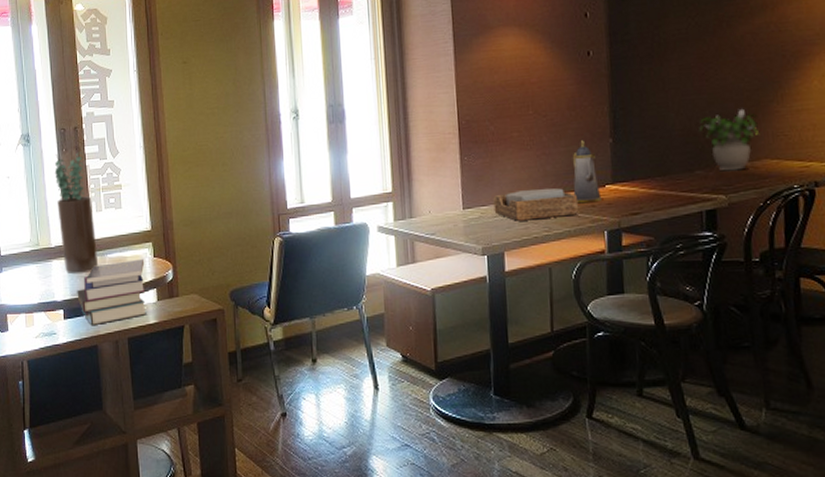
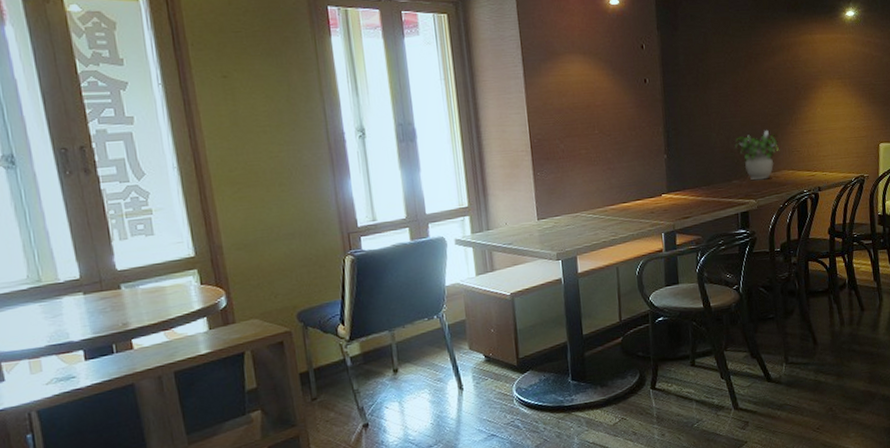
vase: present [54,146,99,275] -> none [55,167,129,311]
books: present [77,258,146,326] -> none [100,287,196,364]
napkin holder: present [493,187,579,221] -> none [565,198,641,228]
coffee pot: present [572,140,602,204] -> none [633,156,659,211]

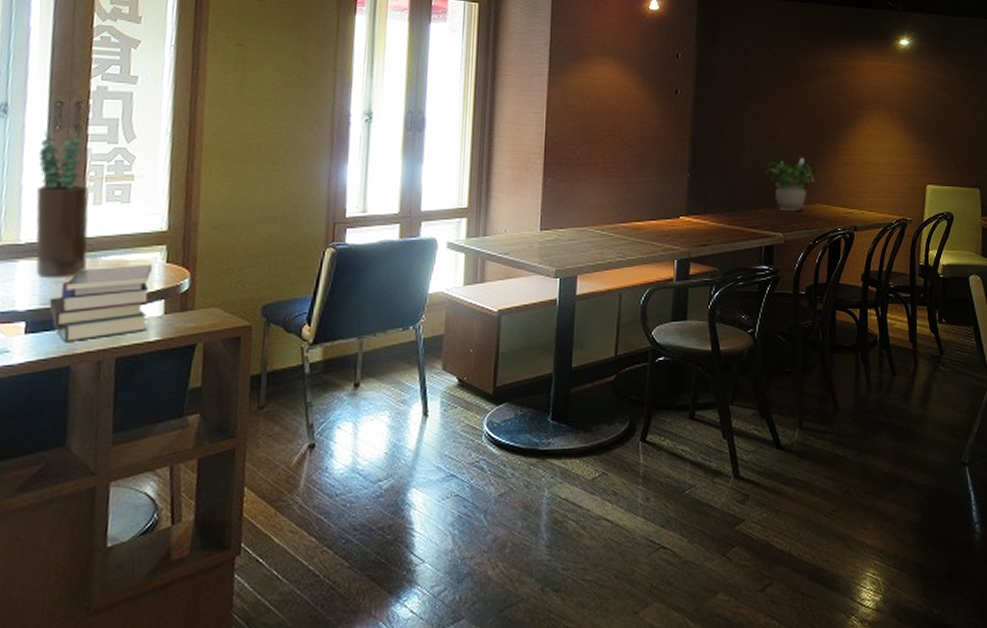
vase: none [55,167,129,311] -> present [35,124,89,279]
books: none [100,287,196,364] -> present [49,263,153,343]

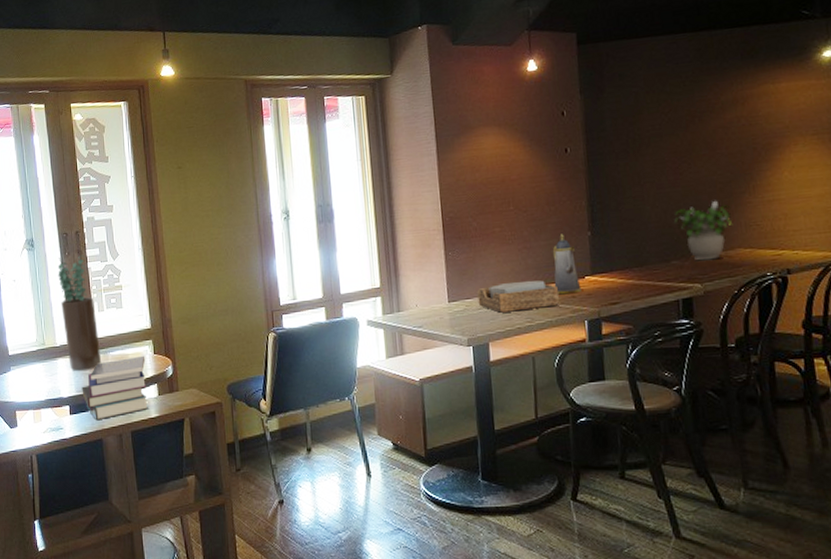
napkin holder: none [571,215,654,245] -> present [477,280,560,313]
coffee pot: none [650,172,675,232] -> present [552,234,582,295]

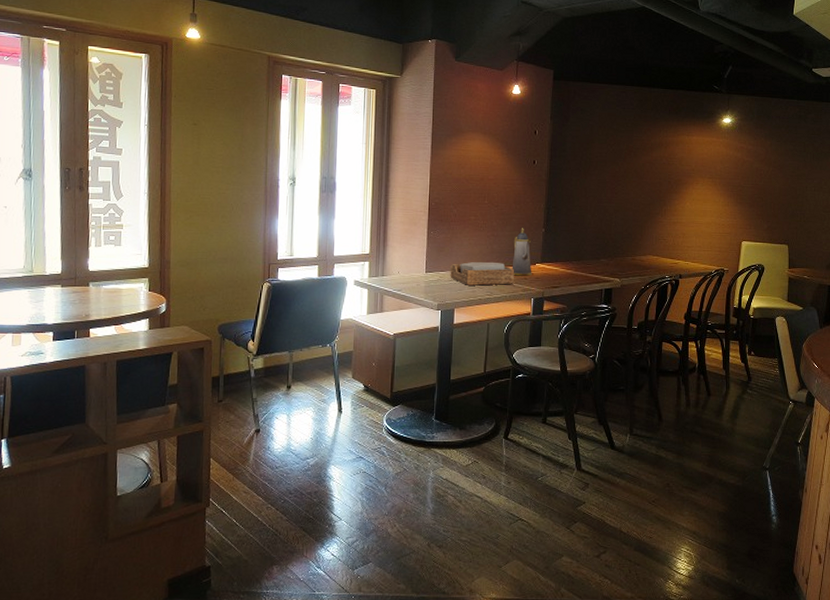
vase: present [58,249,102,372] -> none [55,186,93,301]
books: present [82,355,148,421] -> none [68,291,140,348]
potted flower: present [674,200,732,261] -> none [607,217,647,262]

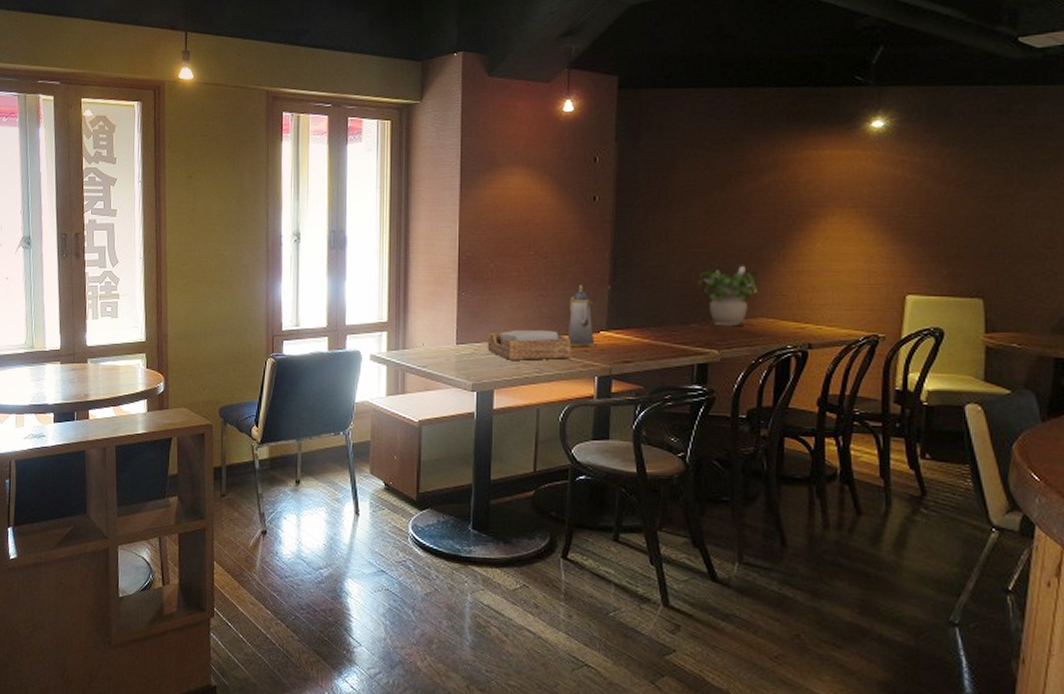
potted flower: none [607,217,647,262] -> present [698,265,757,327]

